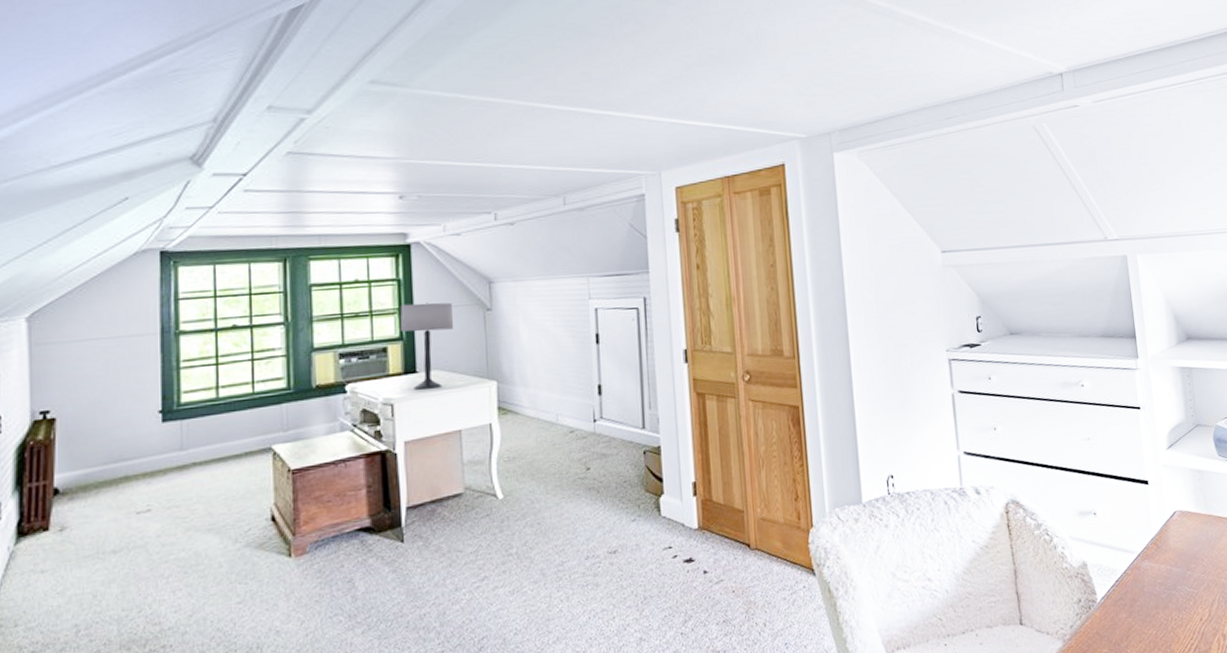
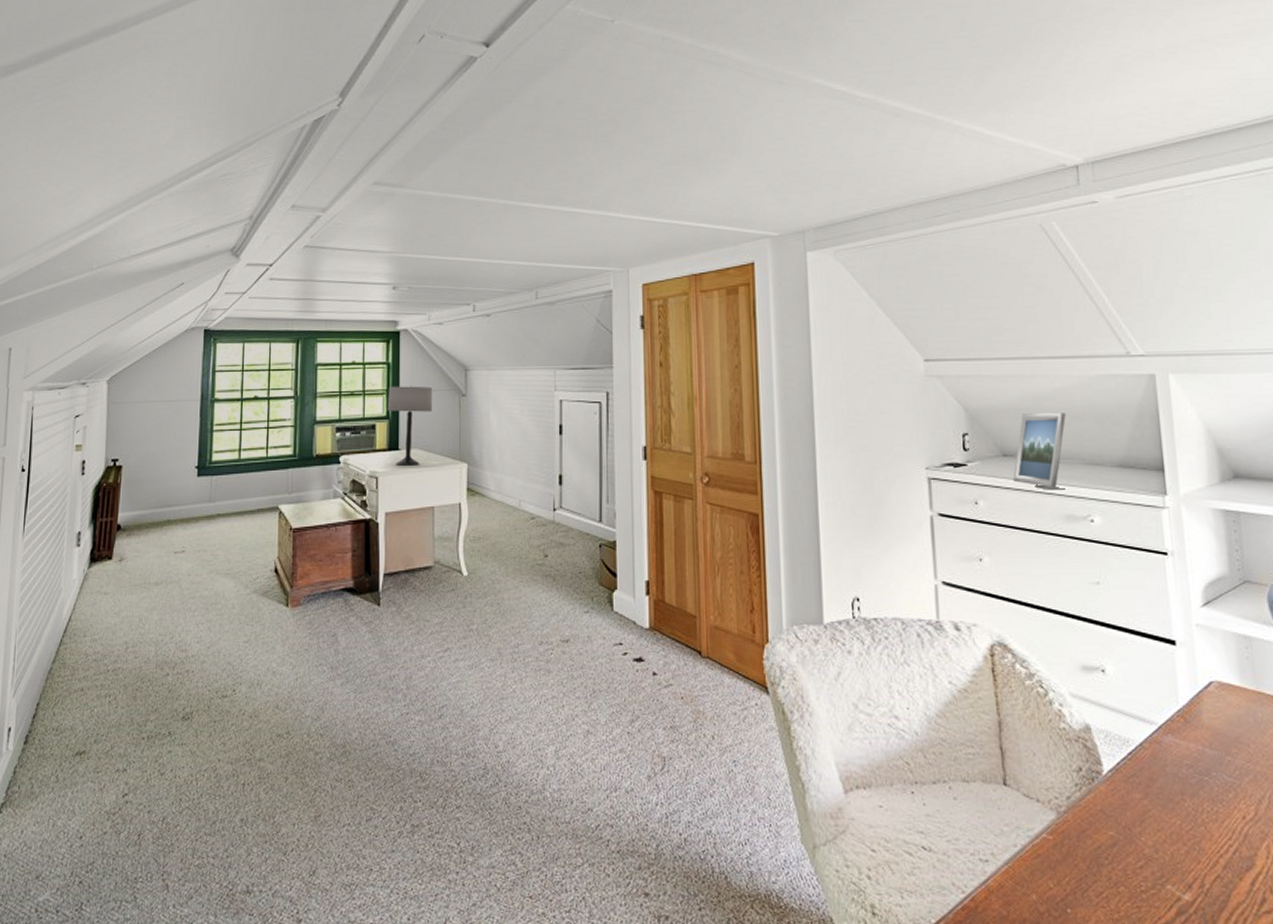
picture frame: none [1019,293,1059,360] -> present [1013,413,1066,488]

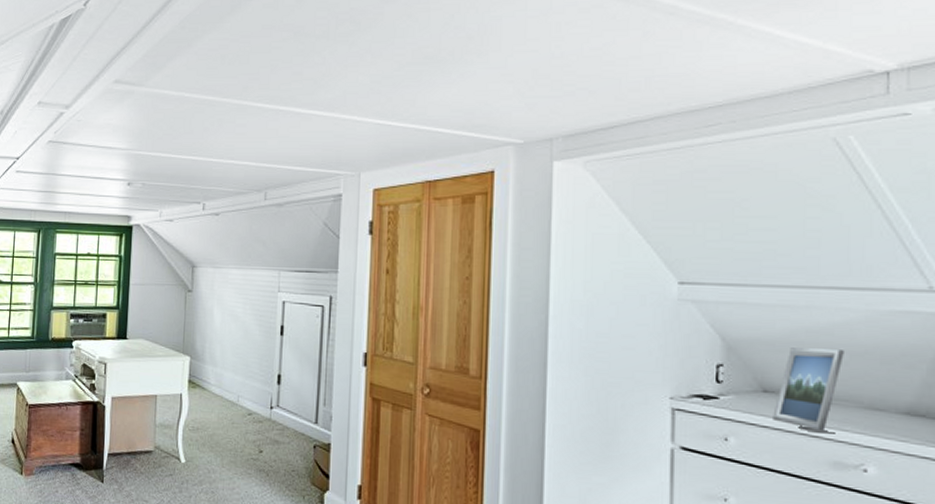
table lamp: present [387,386,432,466] -> none [117,278,160,355]

